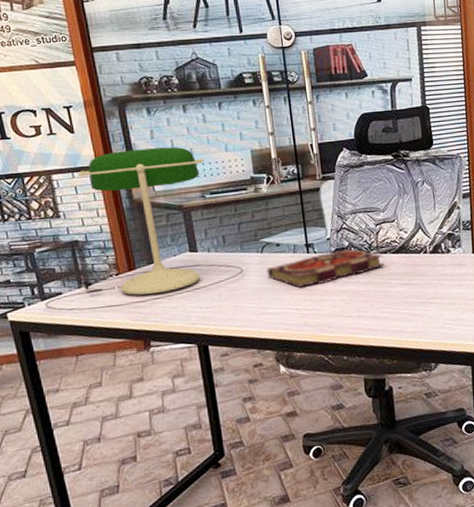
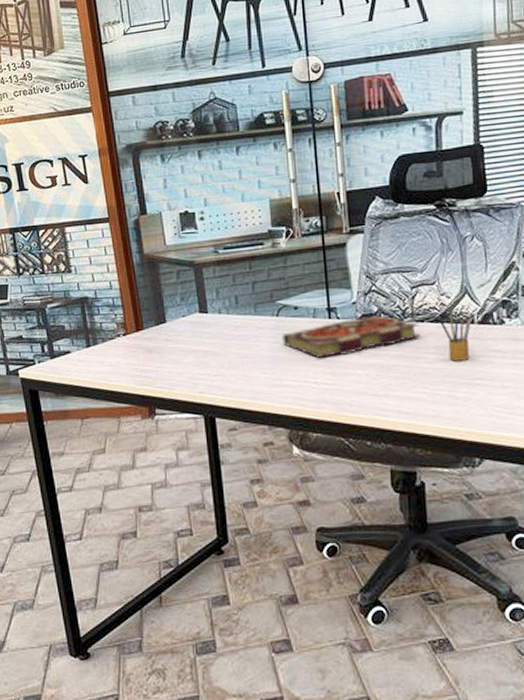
desk lamp: present [45,147,243,311] -> none [54,197,256,371]
pencil box: none [398,246,425,285] -> present [438,315,472,361]

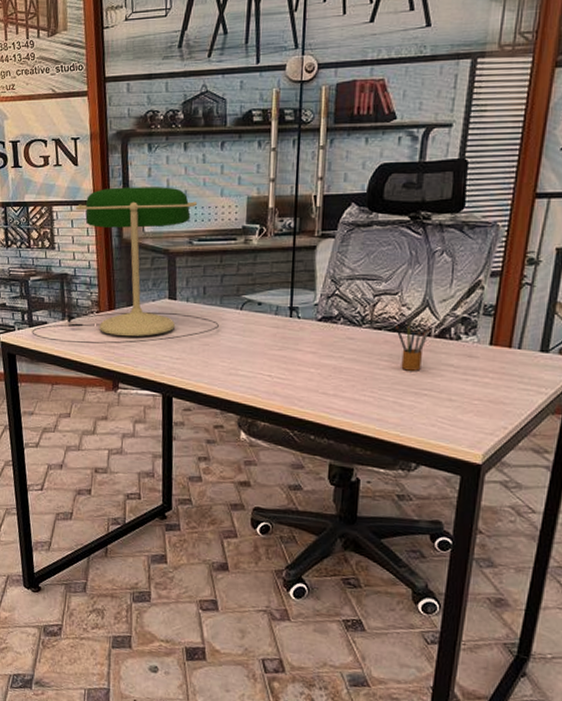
desk lamp: none [54,197,256,371] -> present [32,187,219,344]
book: present [282,315,421,359] -> none [243,319,377,354]

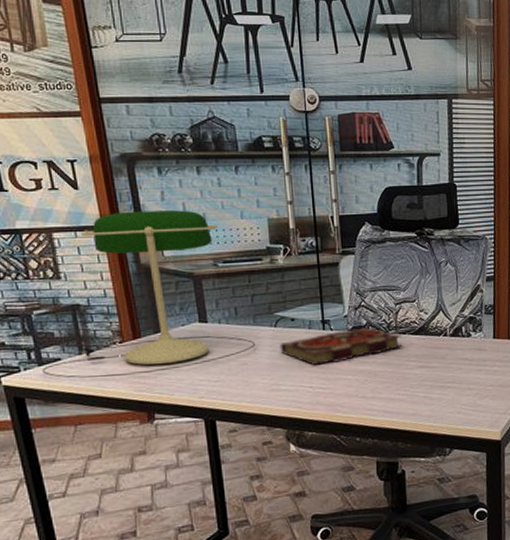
book: none [243,319,377,354] -> present [280,328,403,366]
pencil box: present [396,325,430,371] -> none [417,328,445,368]

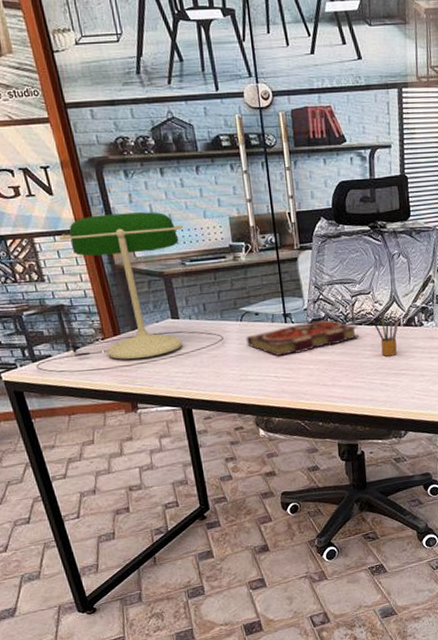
pencil box: none [417,328,445,368] -> present [373,319,399,356]

